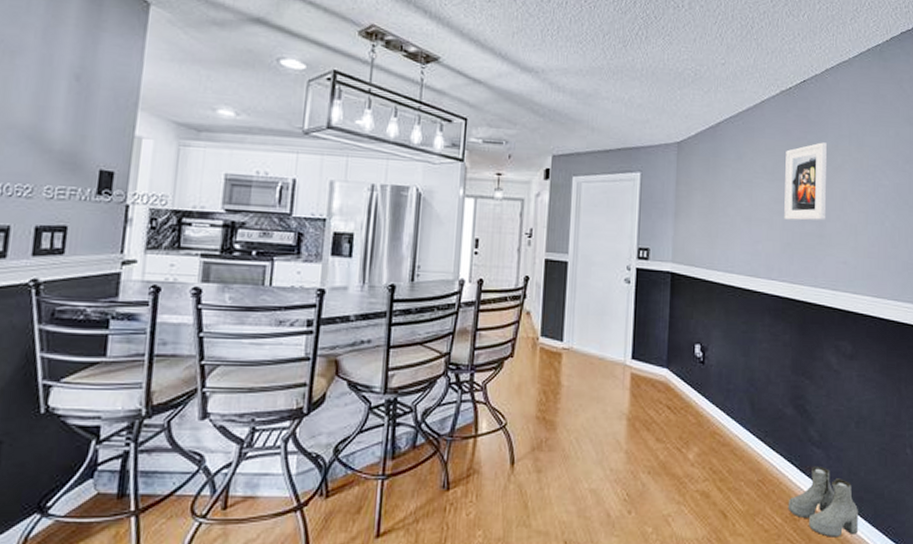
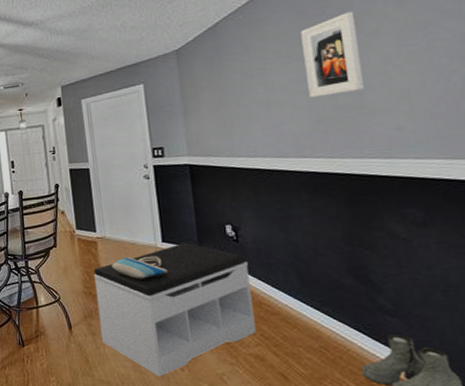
bench: none [547,362,710,522] -> present [93,243,256,377]
tote bag: none [573,374,632,402] -> present [111,256,168,279]

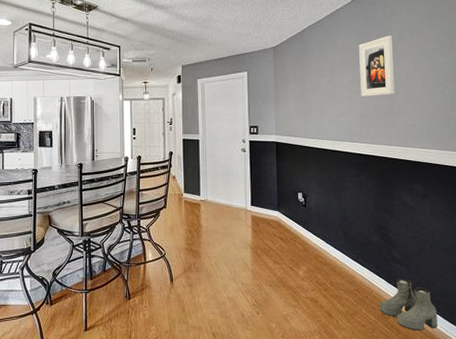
bench: present [93,243,256,377] -> none [195,207,313,320]
tote bag: present [111,256,168,279] -> none [210,217,254,237]

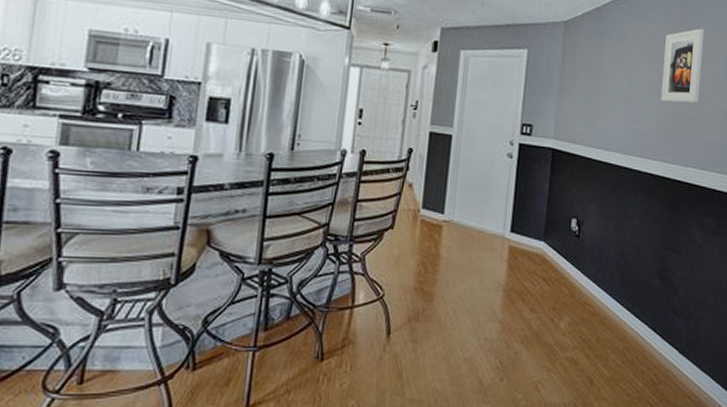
boots: present [379,278,438,331] -> none [649,334,712,400]

